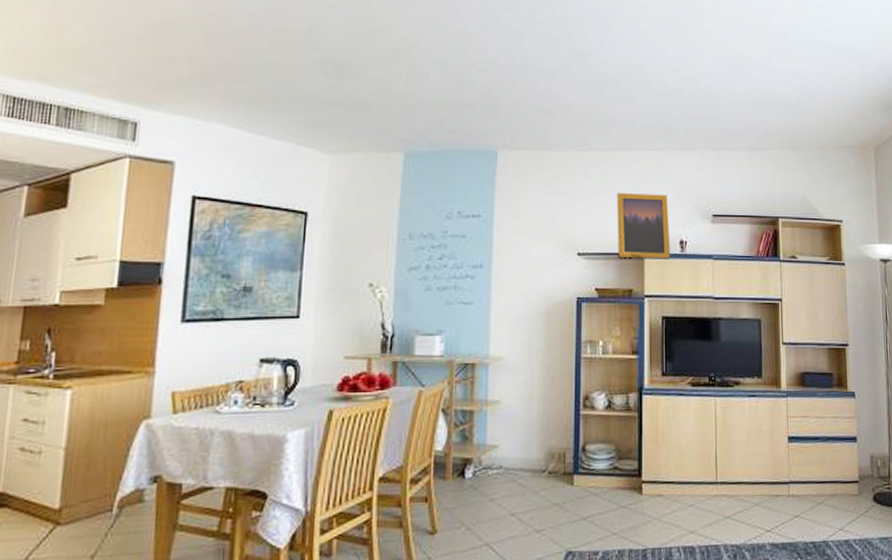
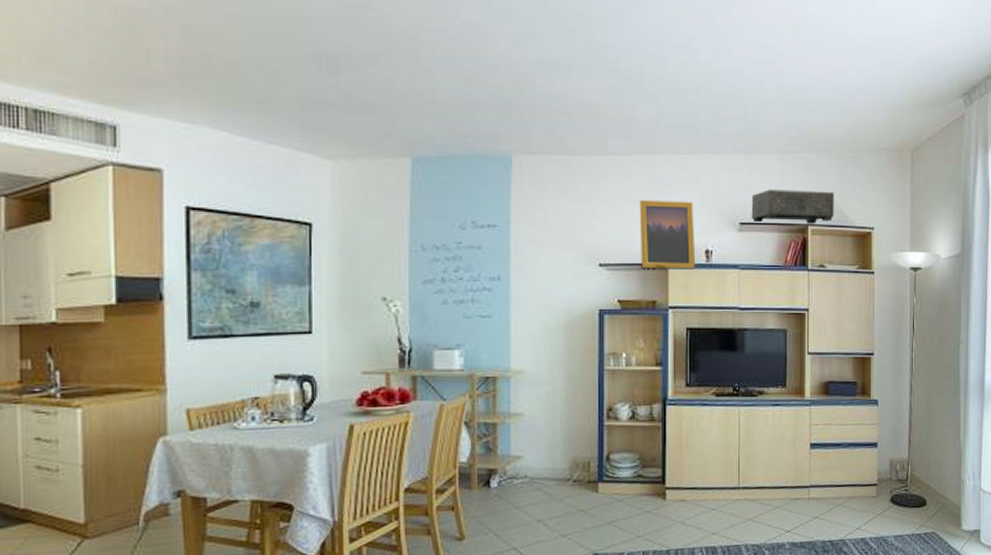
decorative box: none [723,183,803,217] -> present [751,189,834,224]

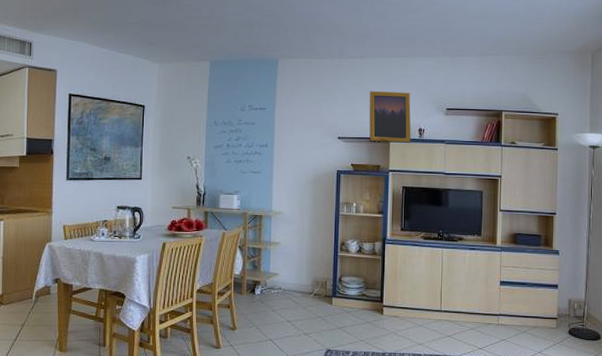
decorative box: present [751,189,834,224] -> none [456,83,524,110]

